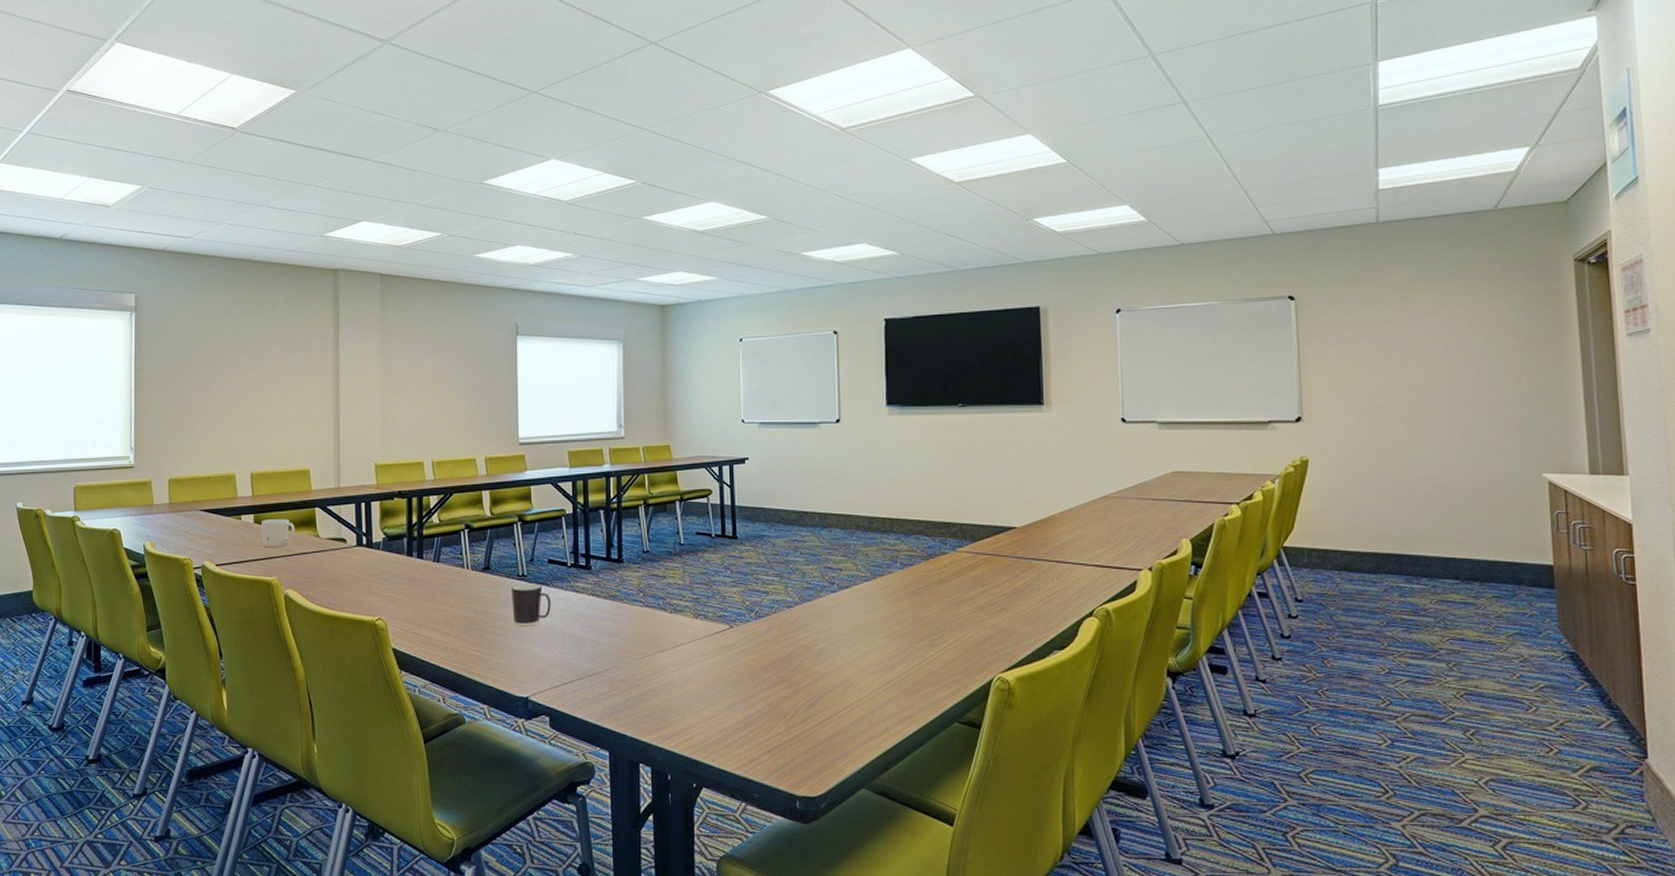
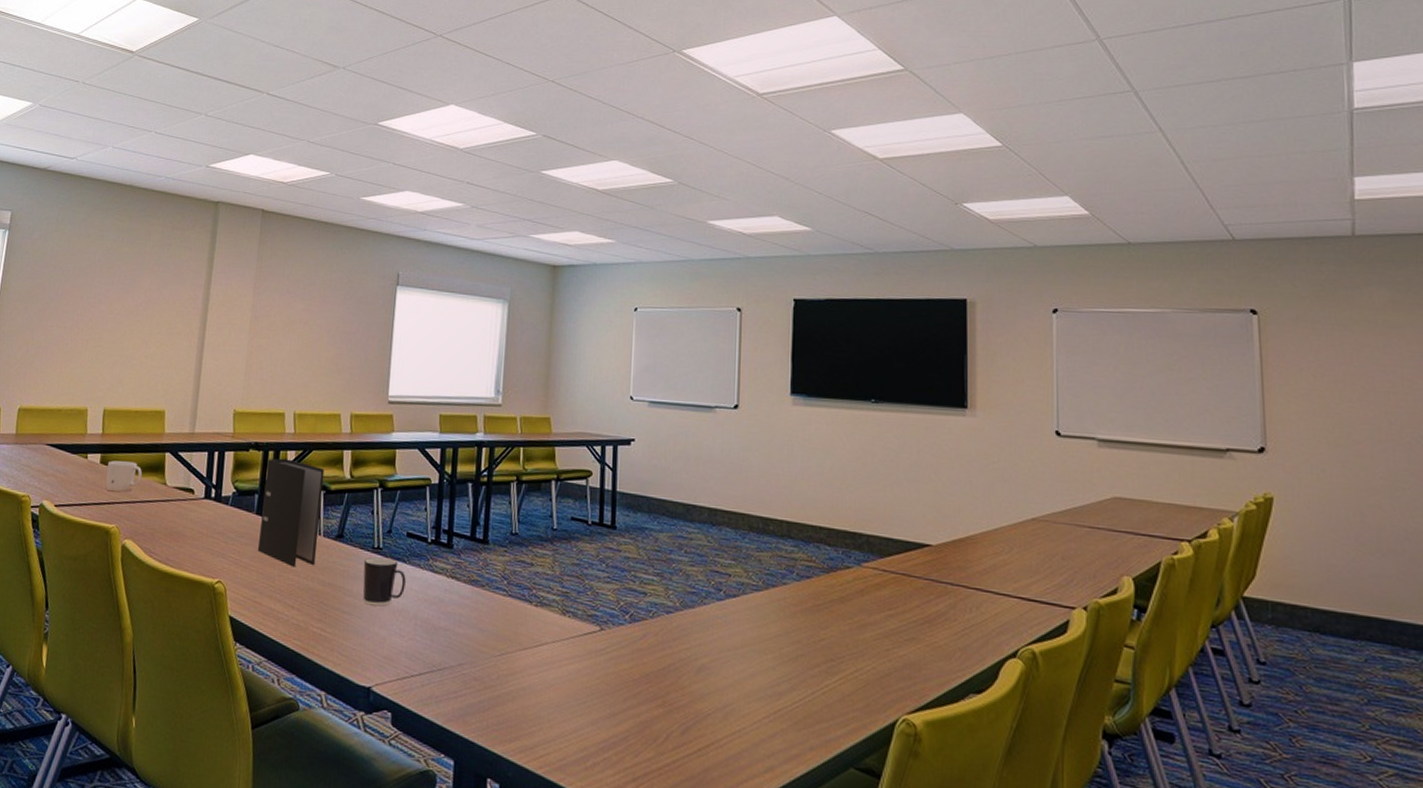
binder: none [412,503,467,599] -> present [258,458,325,567]

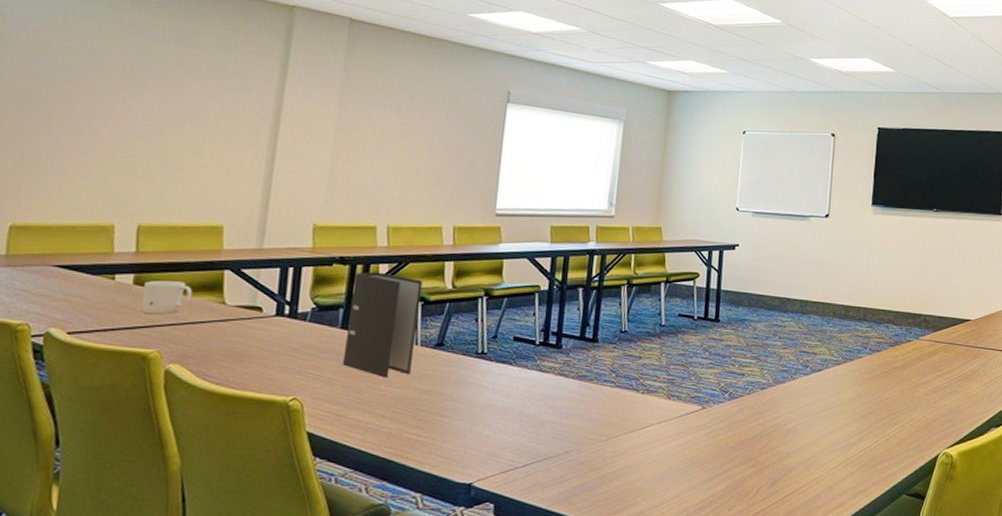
mug: present [362,557,406,607] -> none [464,361,512,407]

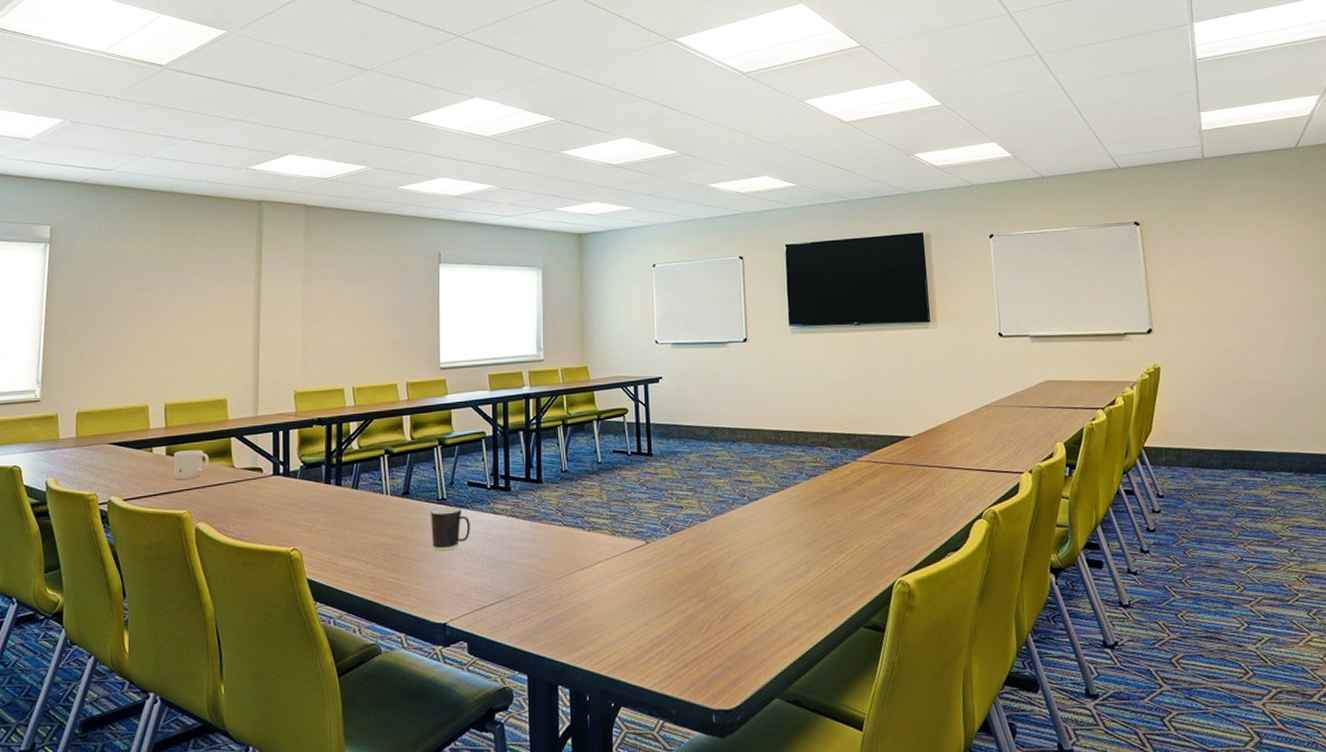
binder: present [343,272,423,378] -> none [330,429,386,527]
mug: none [464,361,512,407] -> present [430,506,470,551]

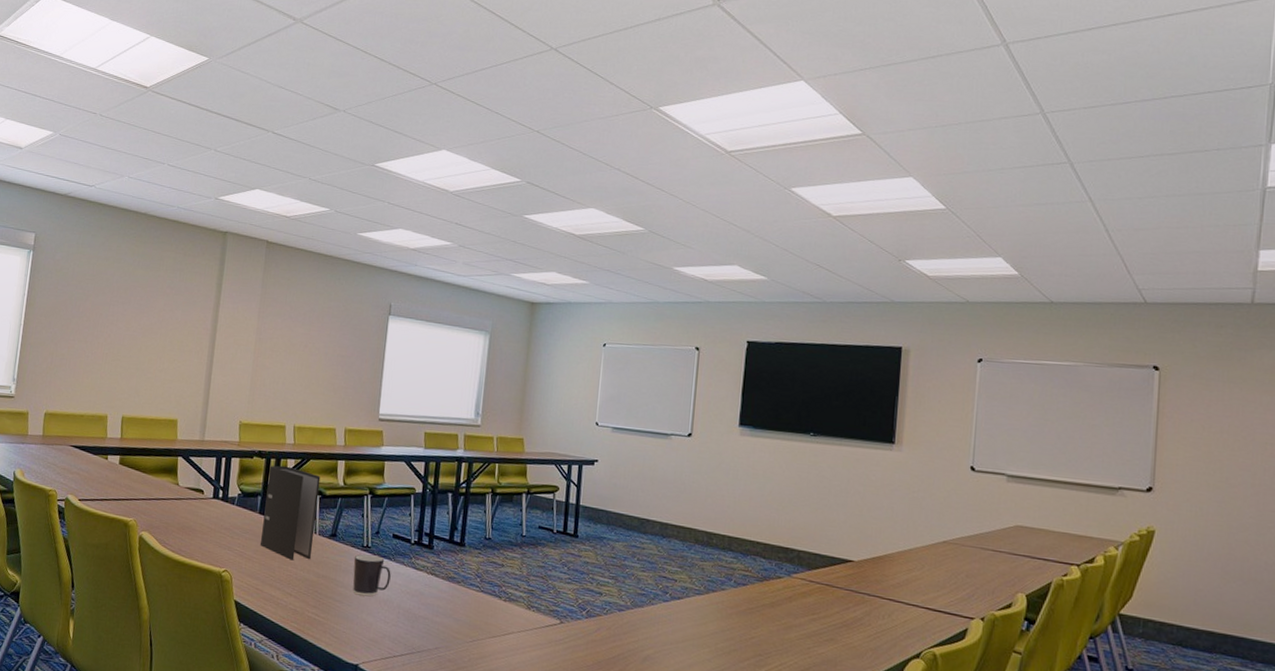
mug: present [173,450,210,480] -> none [124,462,158,491]
binder: none [330,429,386,527] -> present [261,465,321,561]

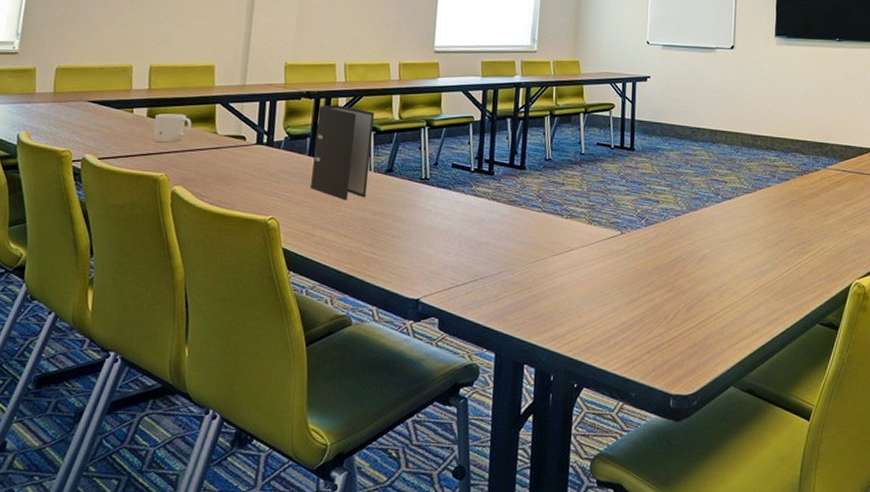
mug: none [124,462,158,491] -> present [152,114,192,143]
mug: present [352,554,391,597] -> none [411,186,451,229]

